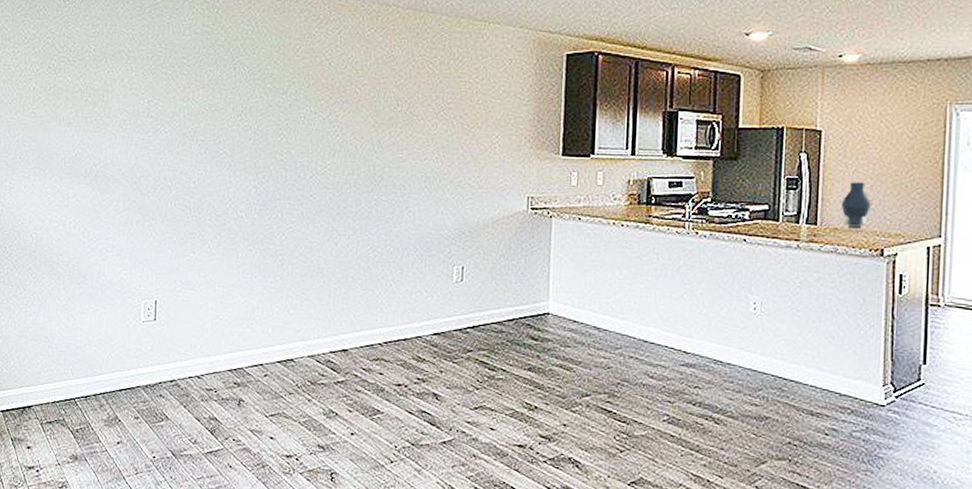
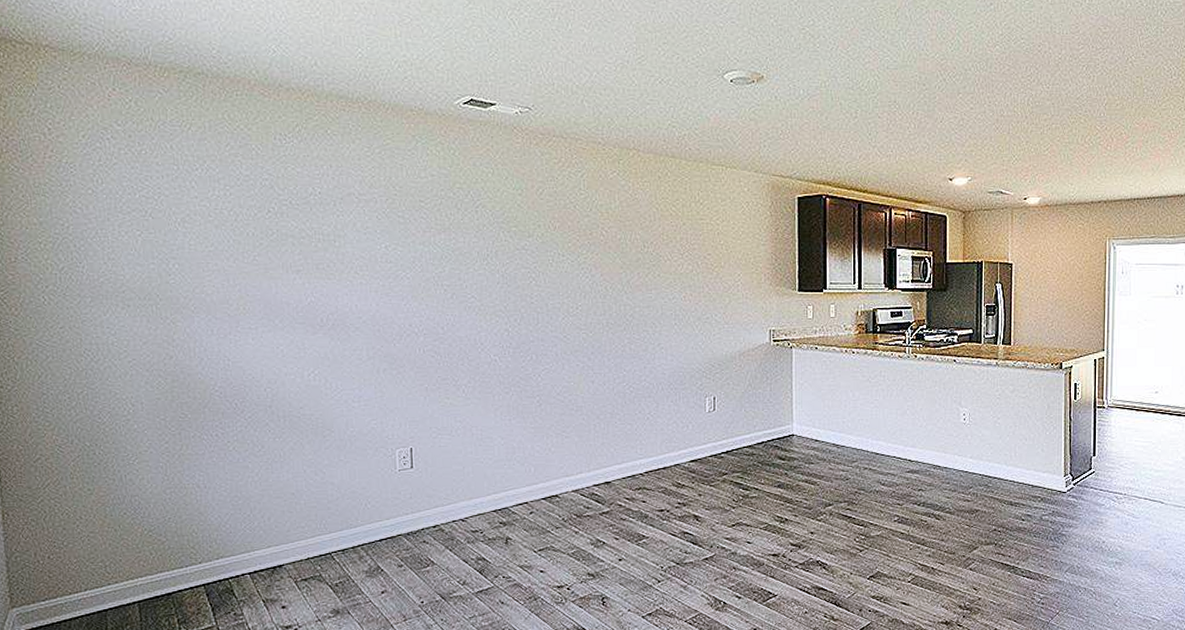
vase: present [841,182,871,229] -> none [1029,307,1052,347]

